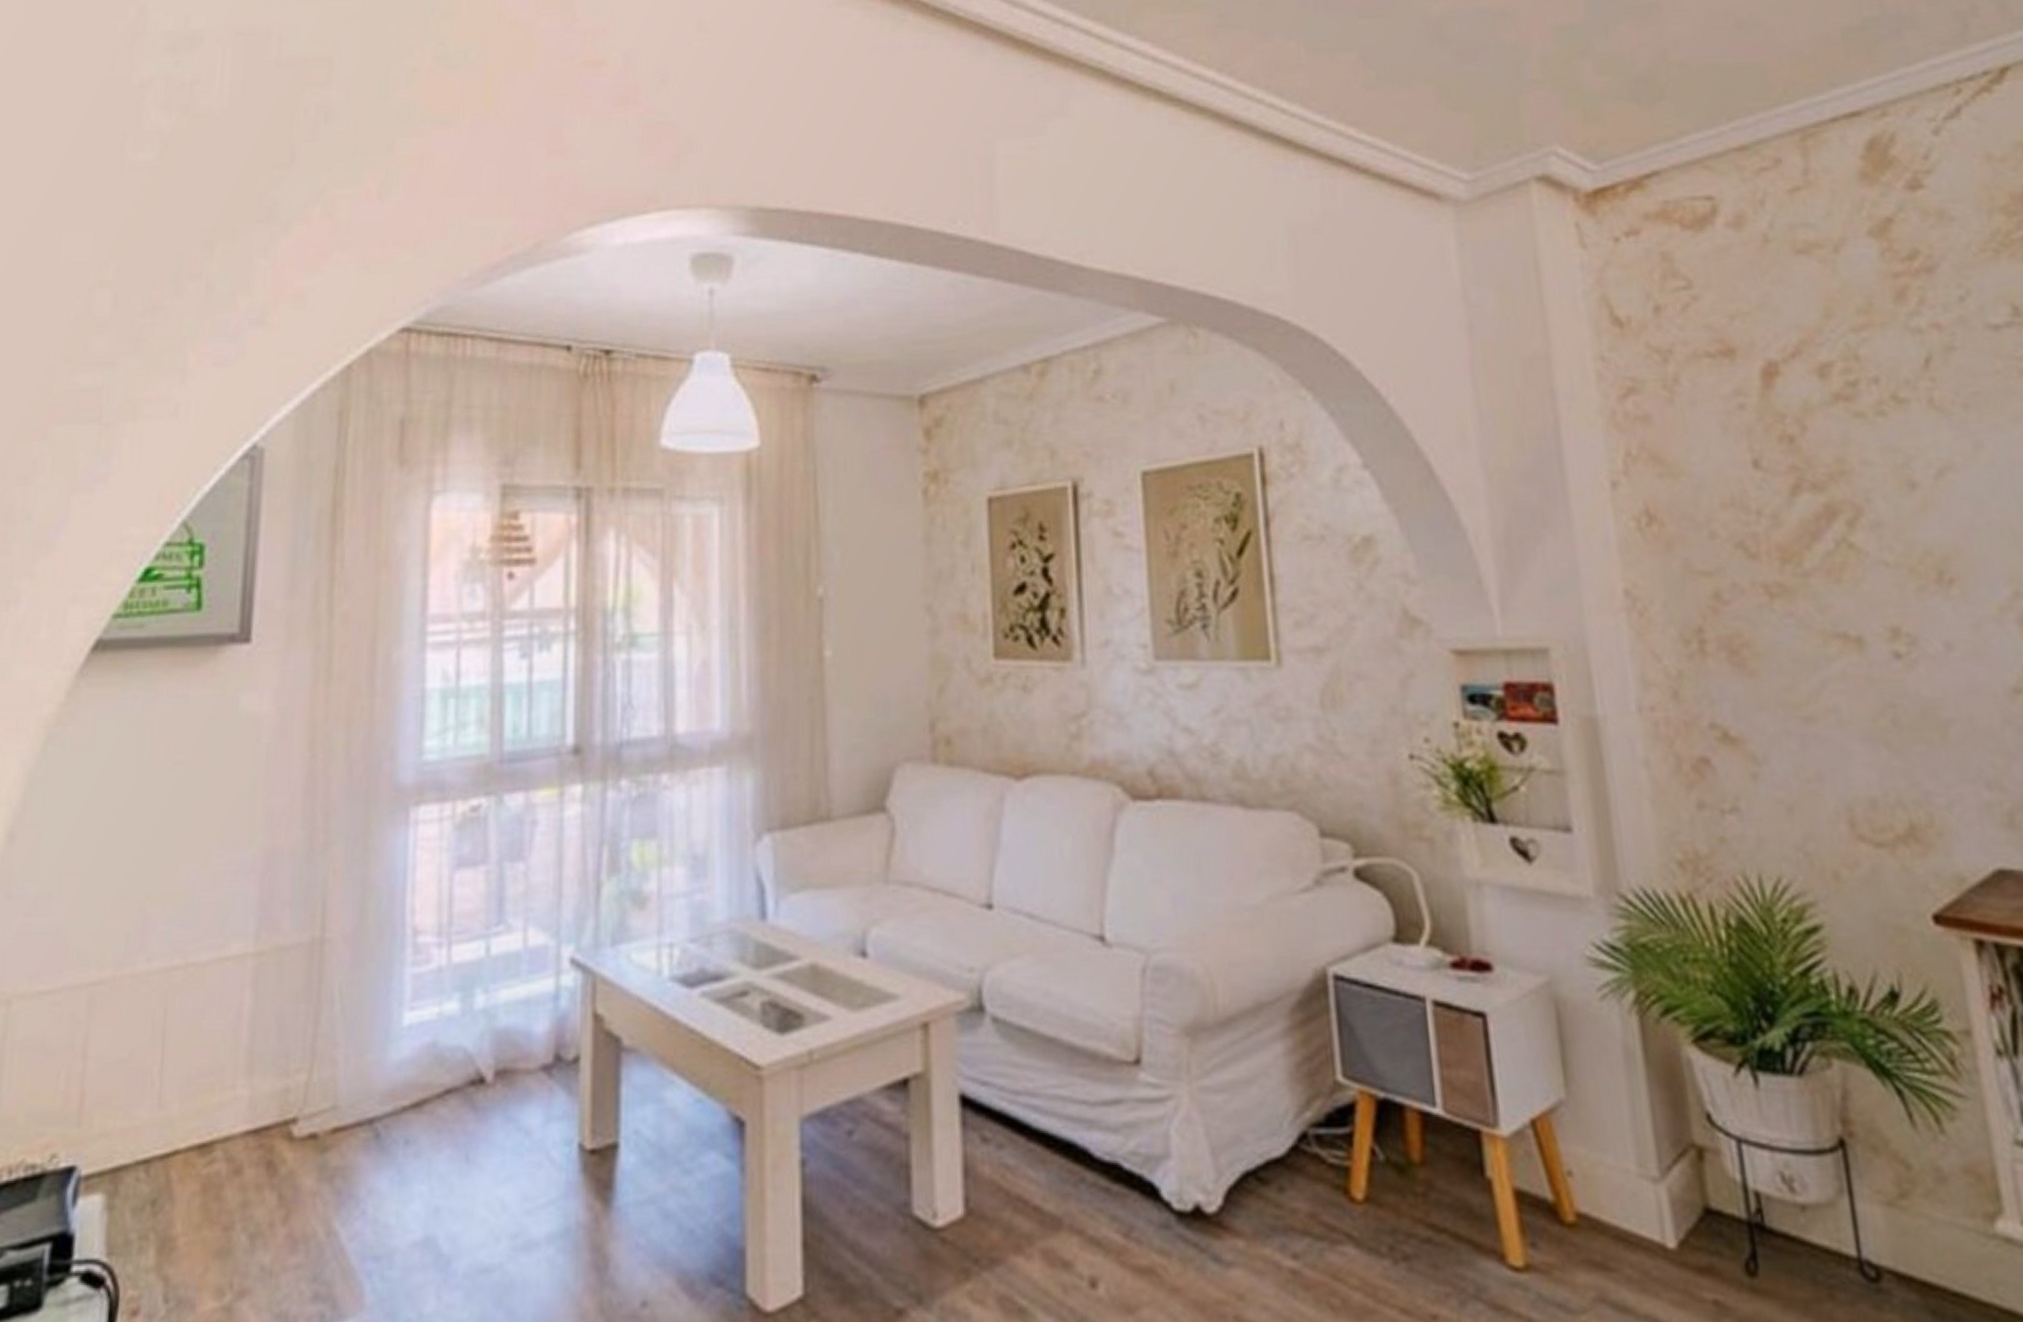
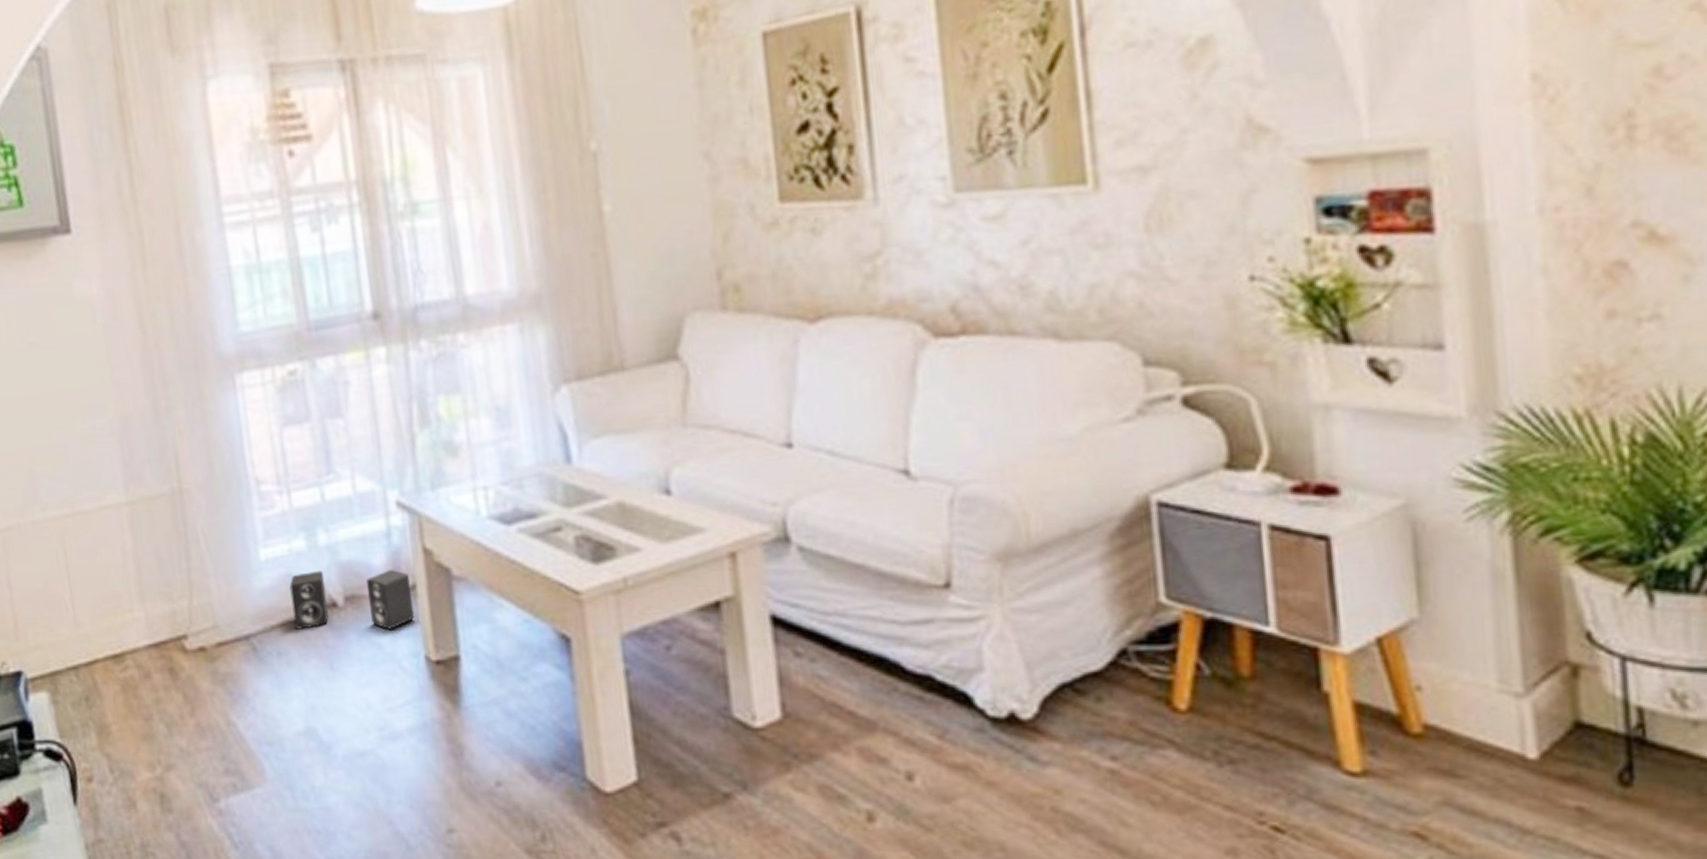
speaker: none [431,1037,574,1111] -> present [289,569,415,629]

